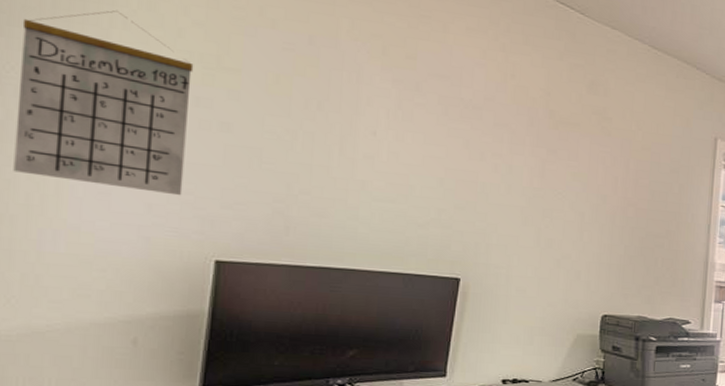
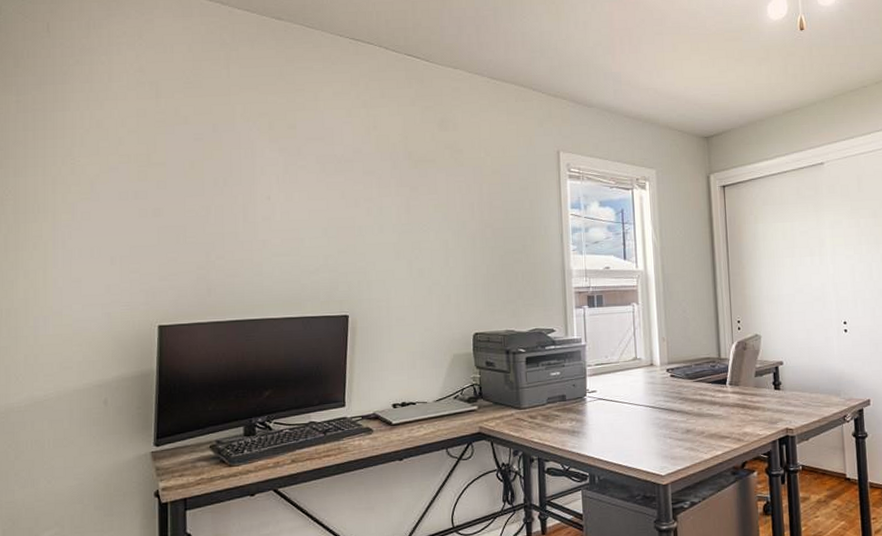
calendar: present [13,10,194,196] -> none [14,133,132,275]

